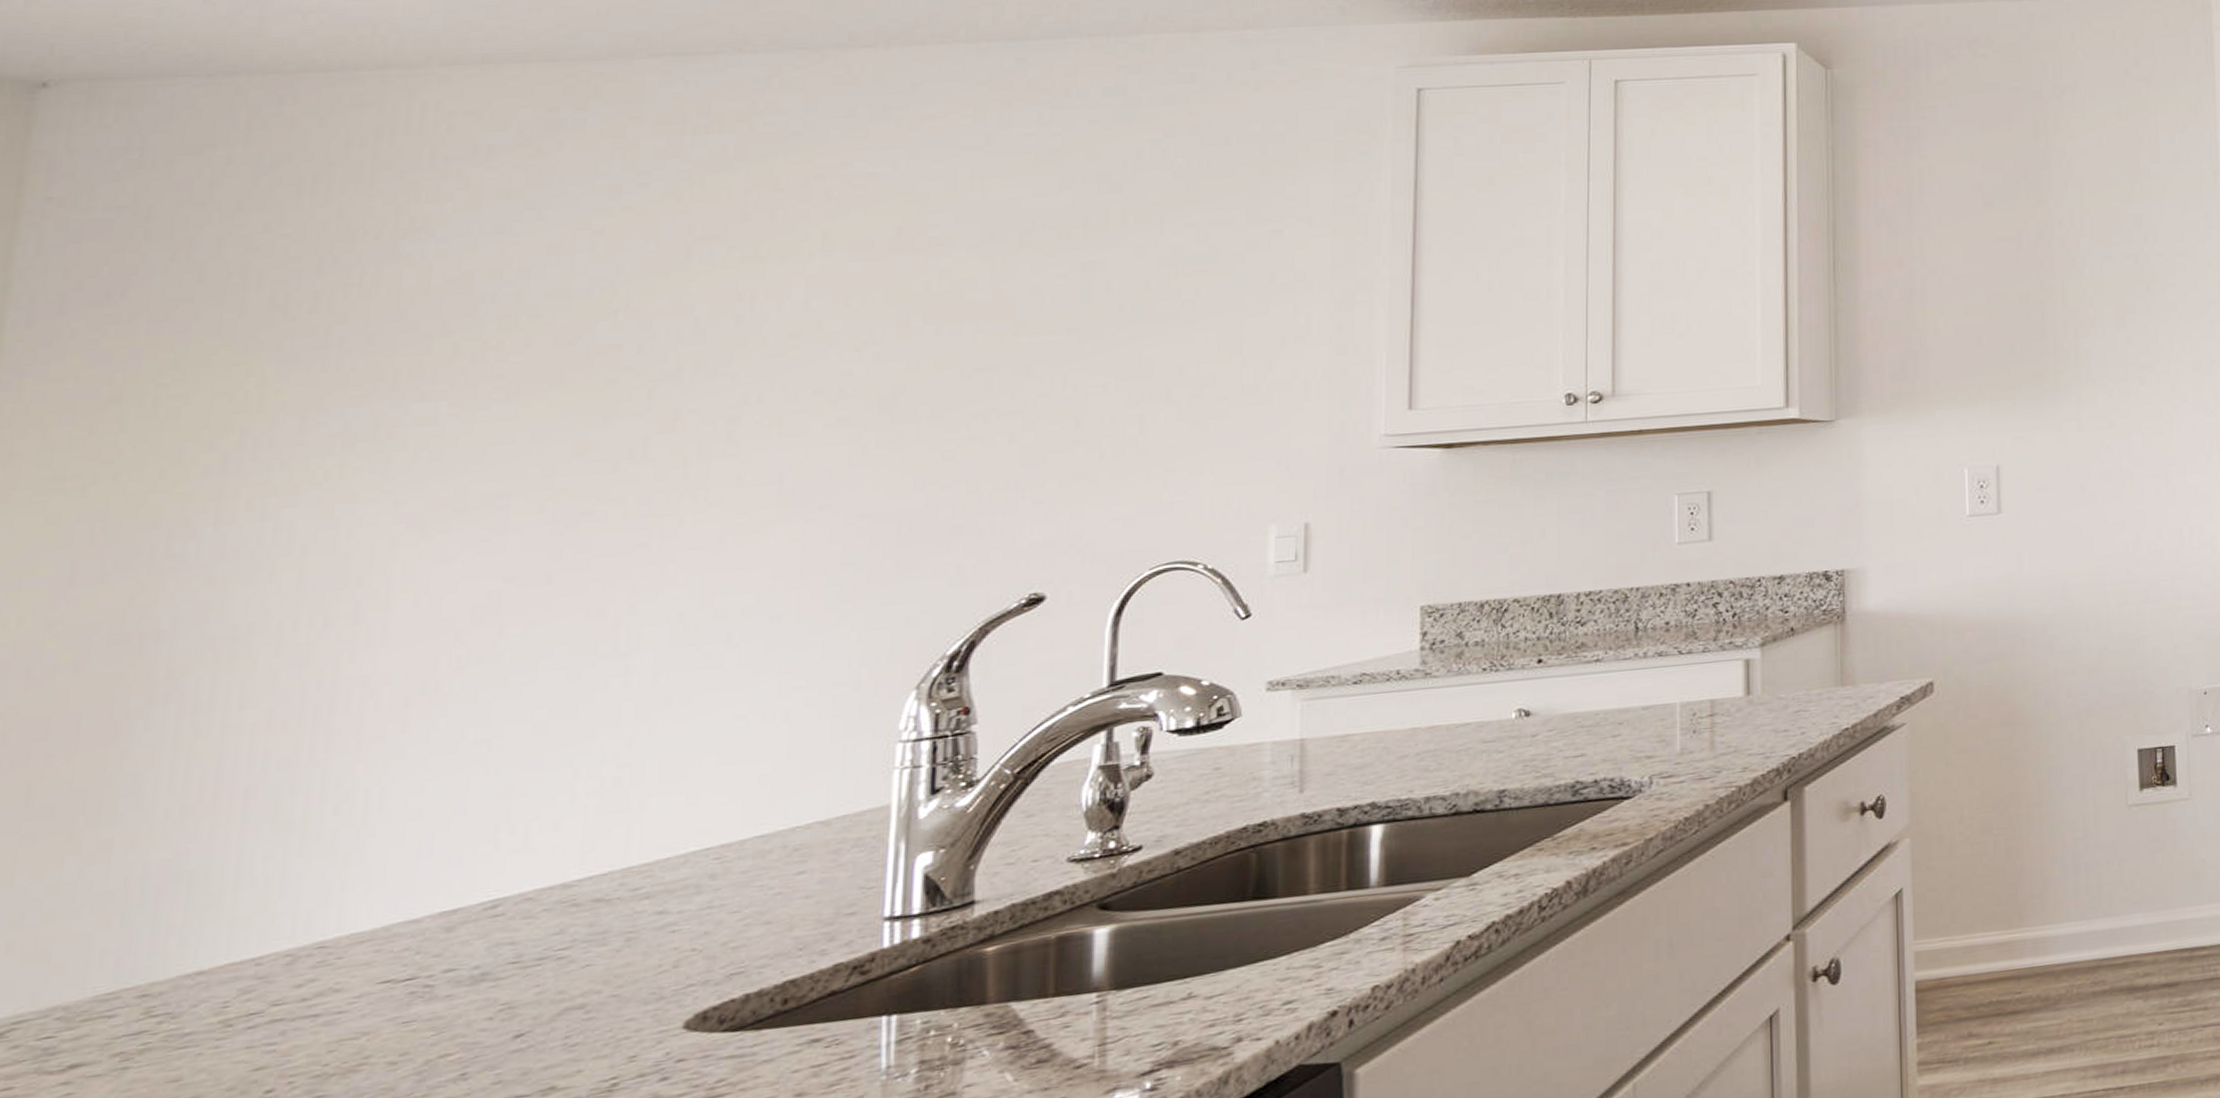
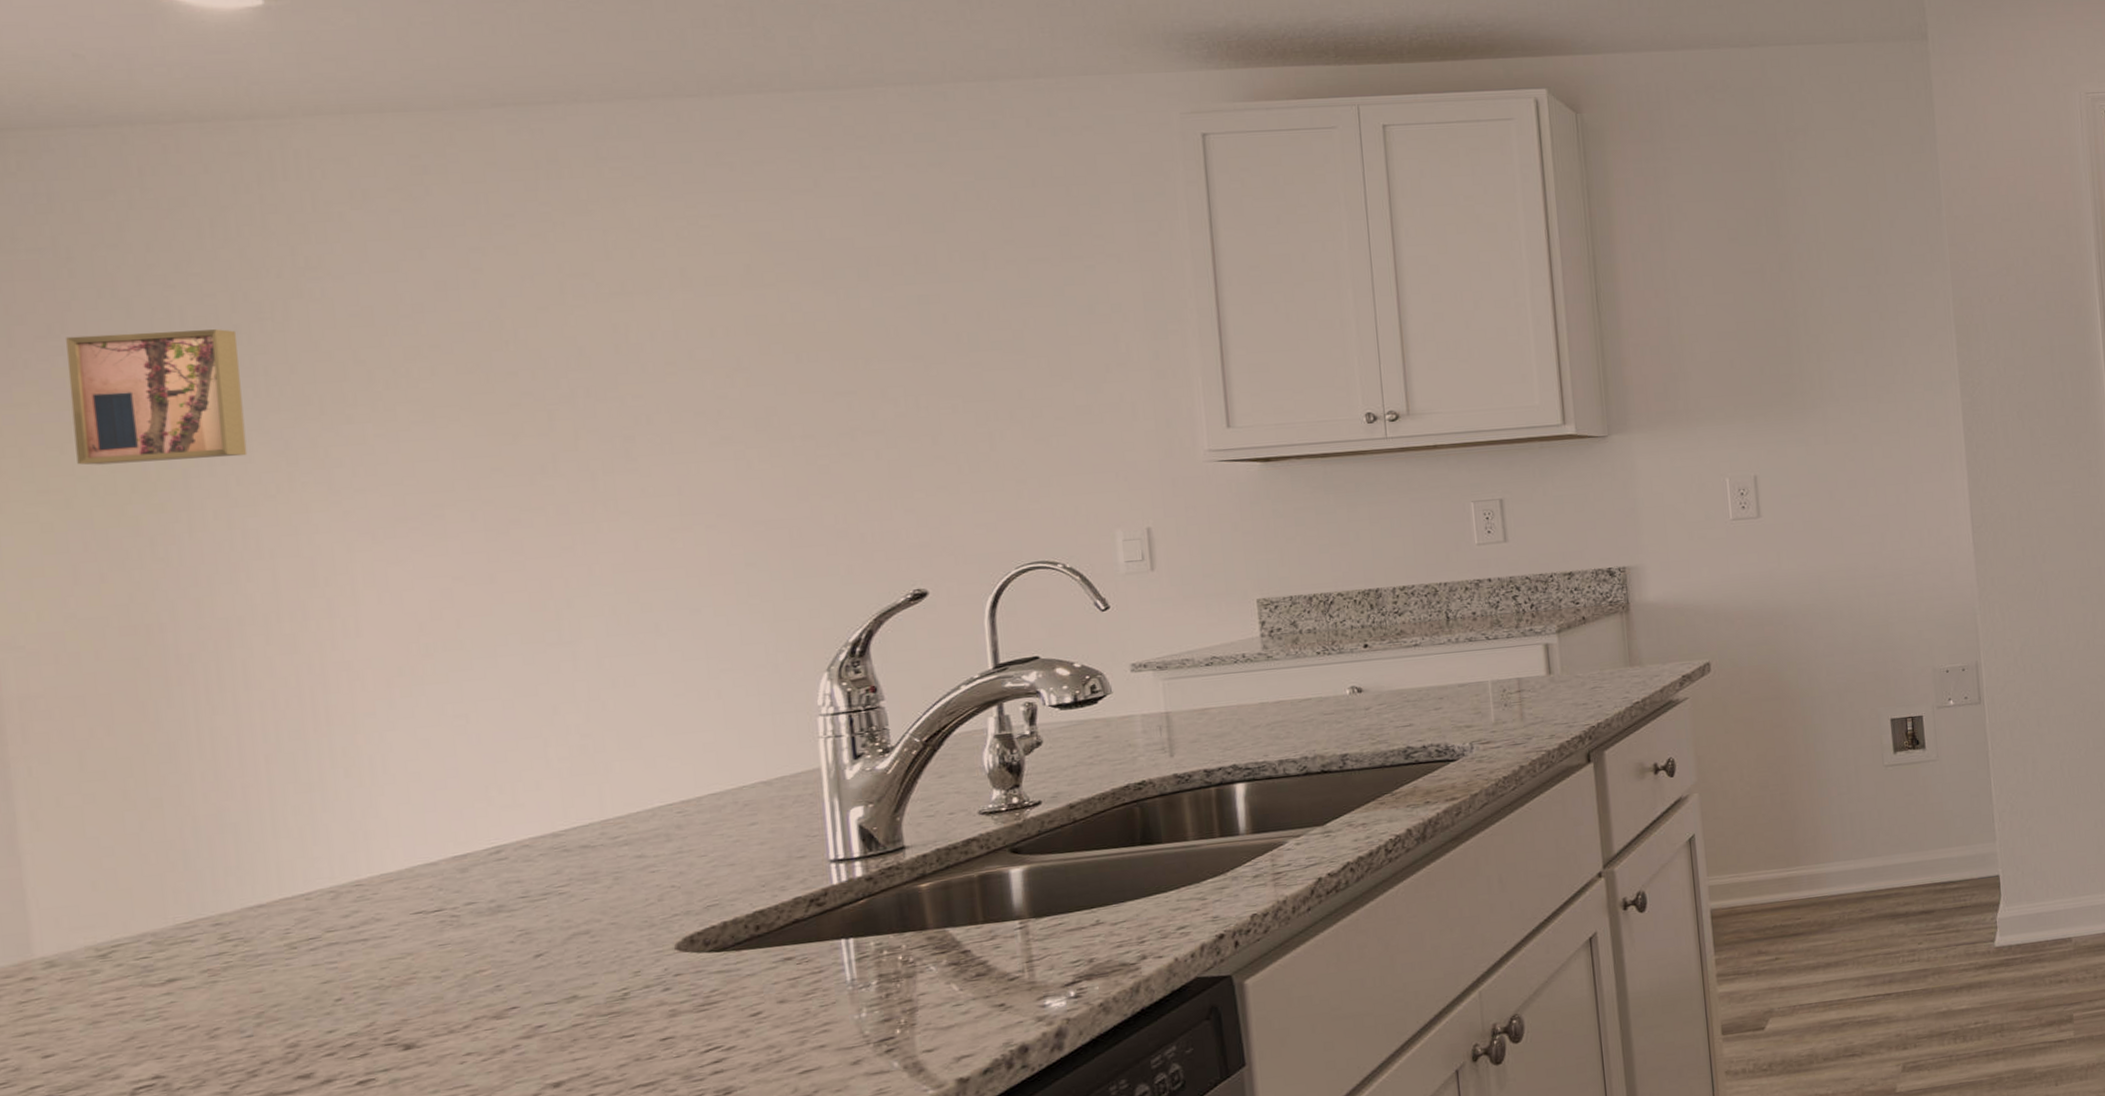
wall art: none [105,296,317,448] -> present [66,329,248,465]

